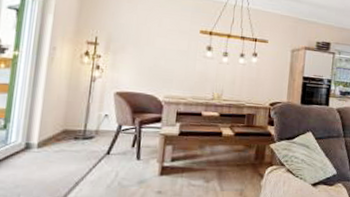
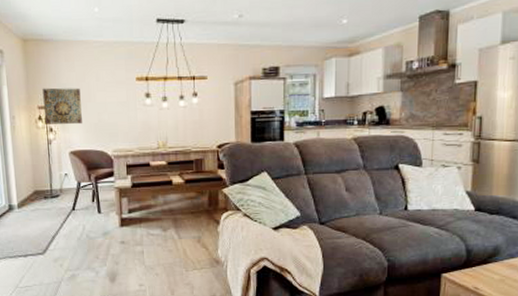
wall art: none [91,24,139,66] -> present [42,88,82,125]

